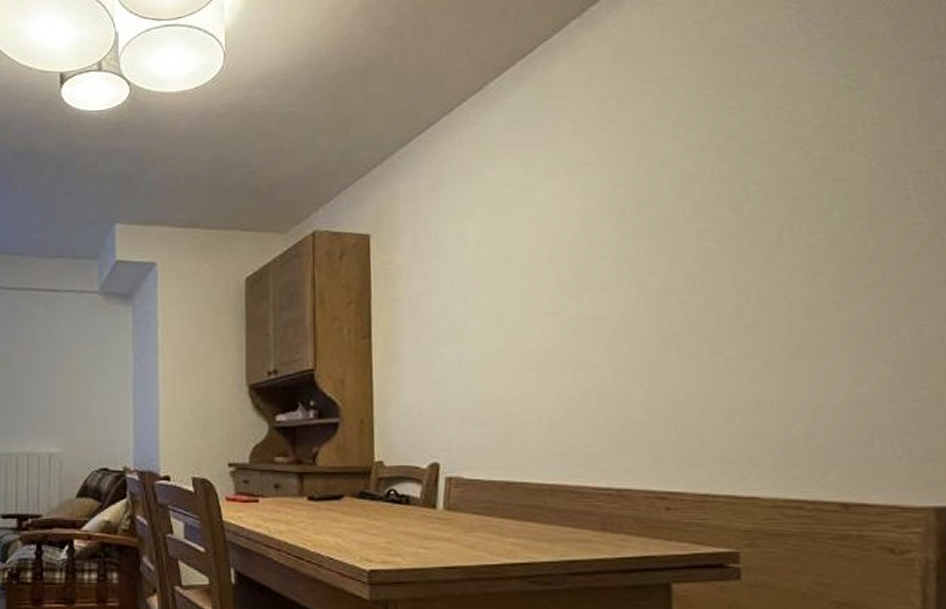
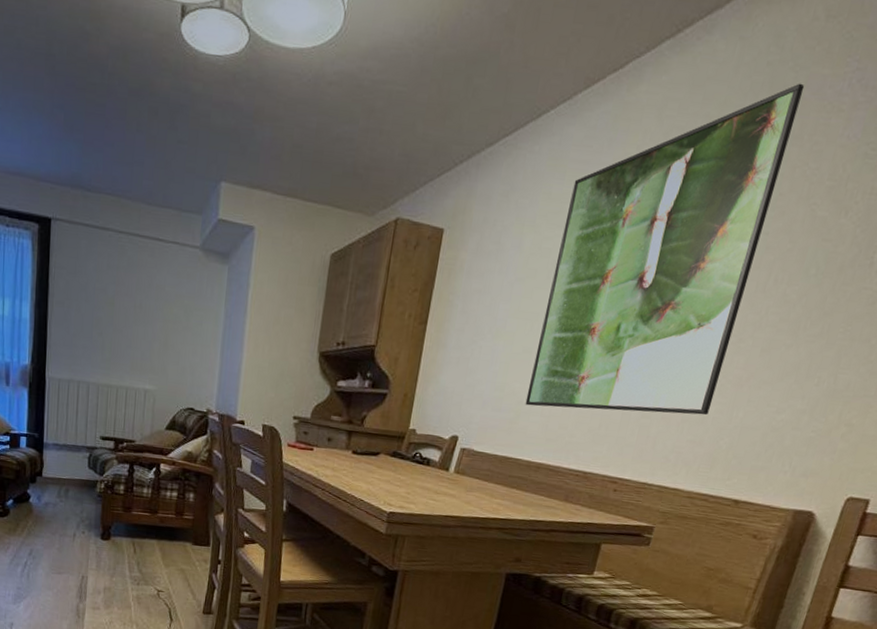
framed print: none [509,33,763,415] -> present [525,83,805,415]

